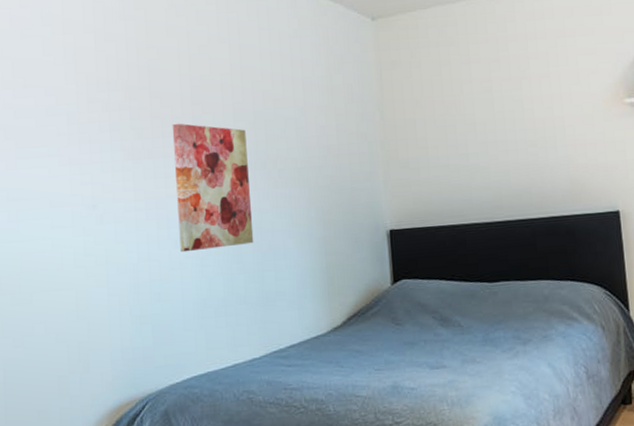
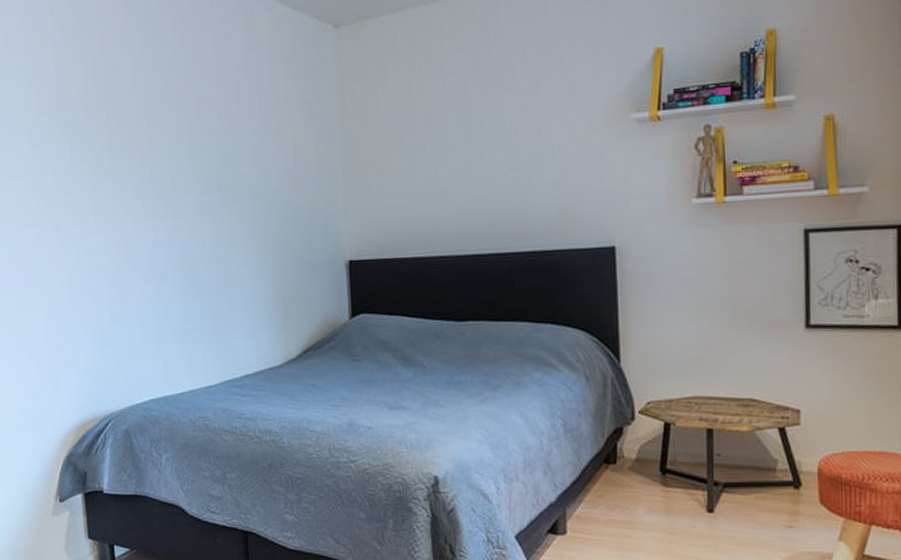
wall art: present [172,123,254,253] -> none [128,144,209,277]

